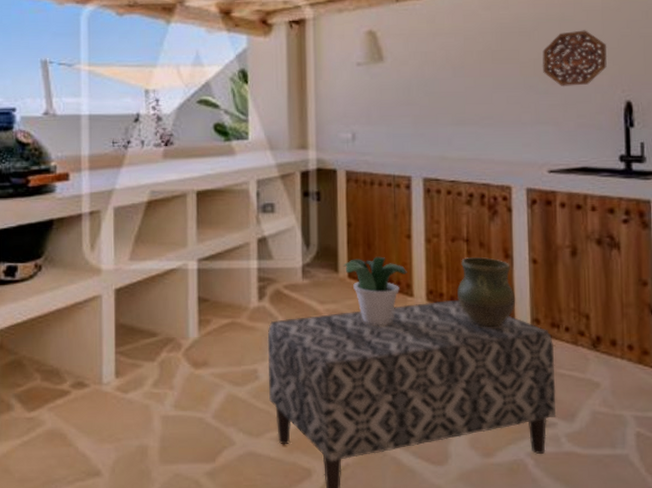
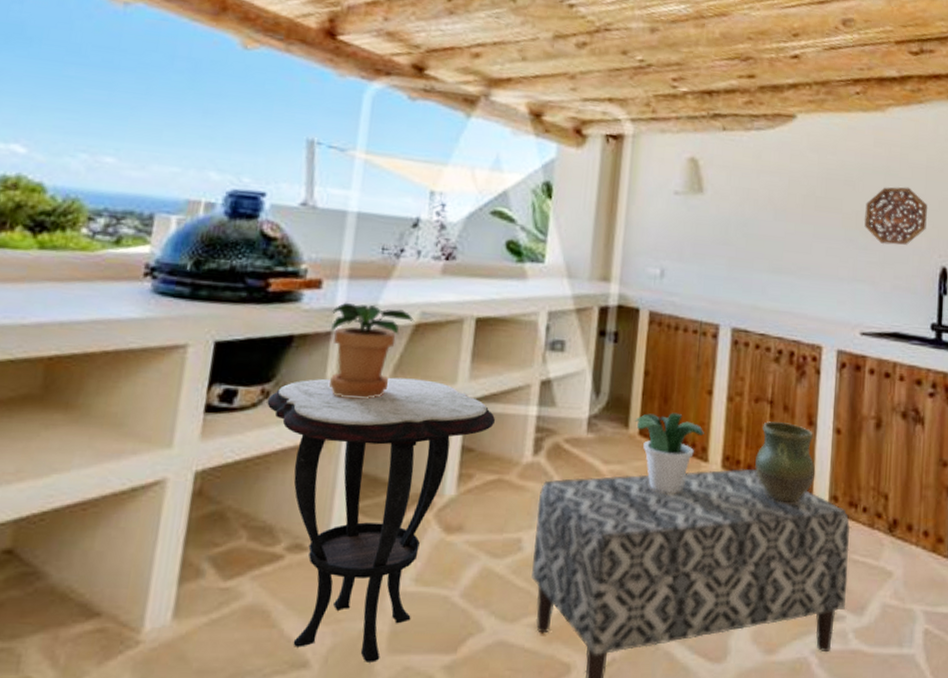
side table: none [40,246,224,471] -> present [267,377,496,663]
potted plant: none [80,189,148,266] -> present [329,302,416,399]

